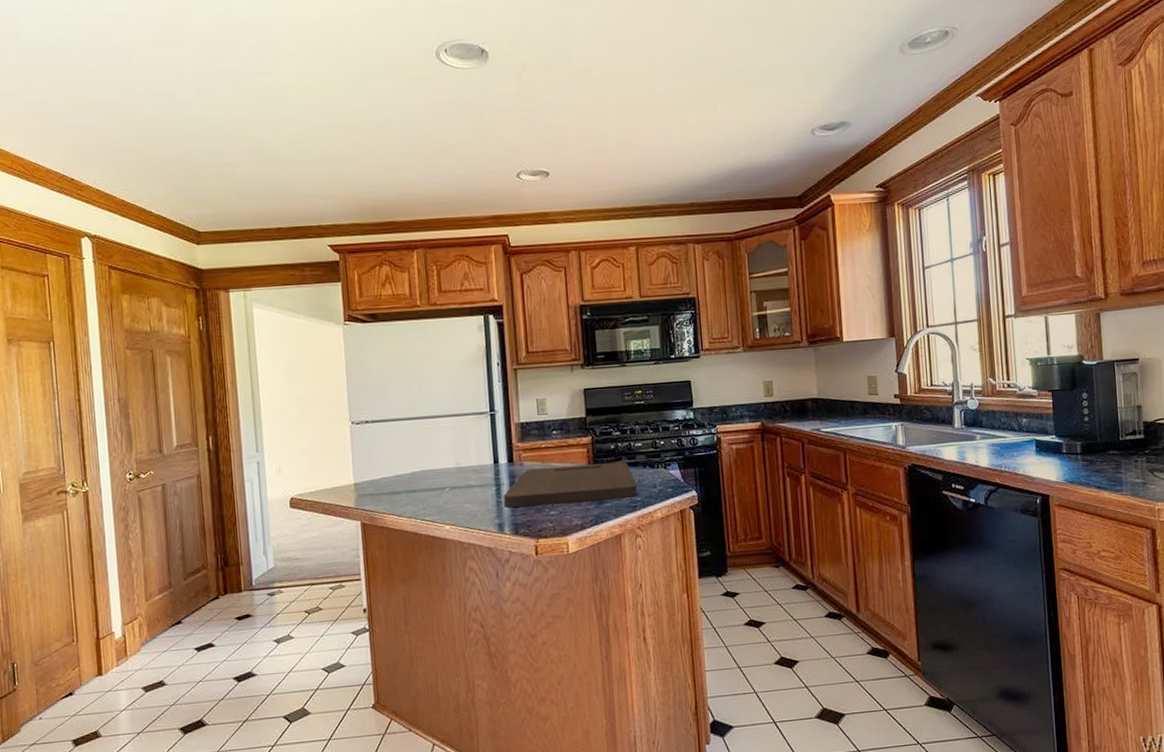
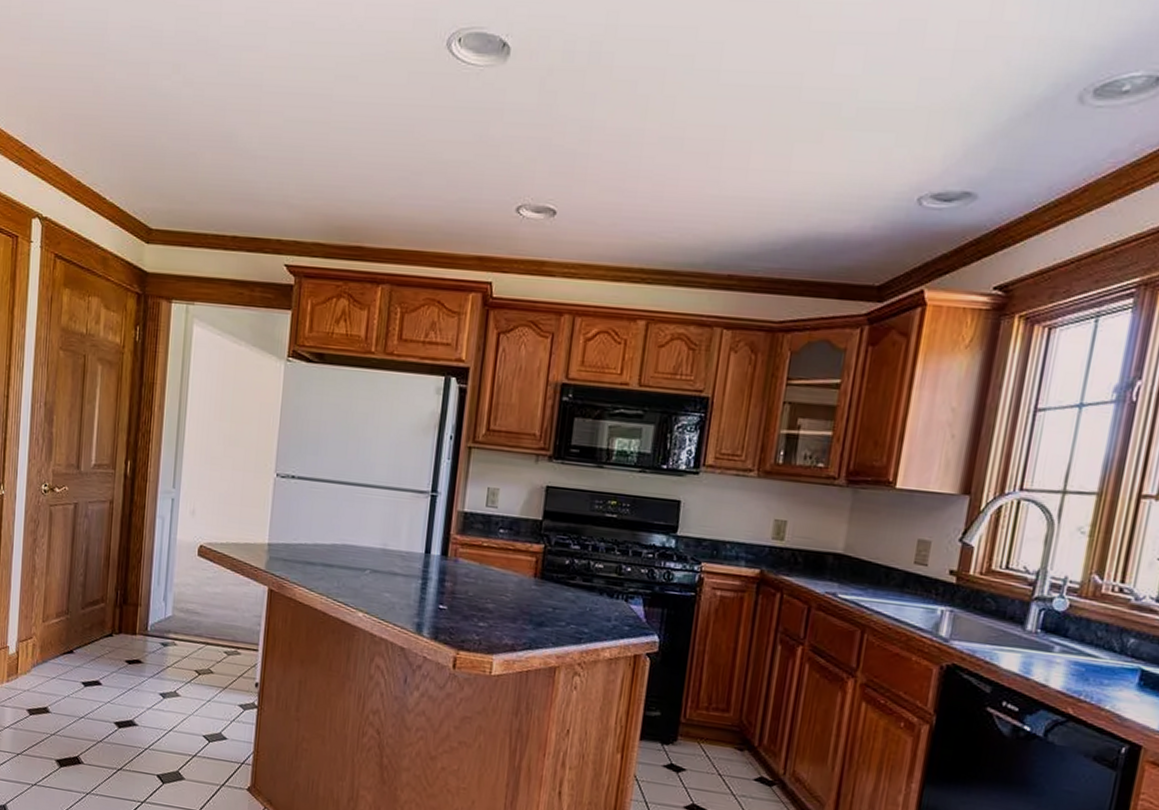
cutting board: present [503,462,637,507] -> none [427,567,587,628]

